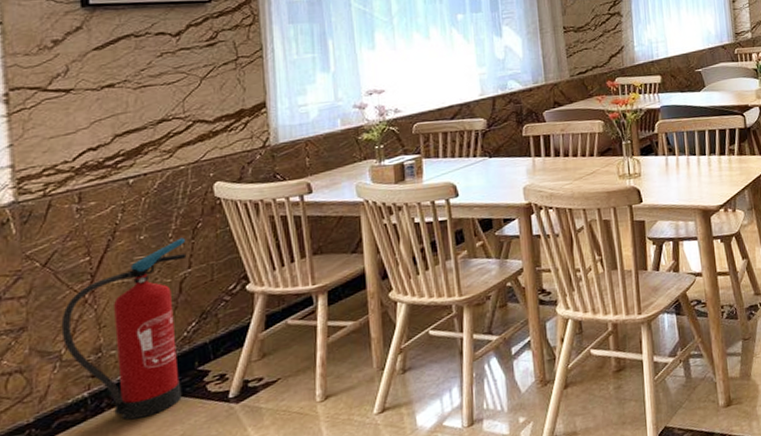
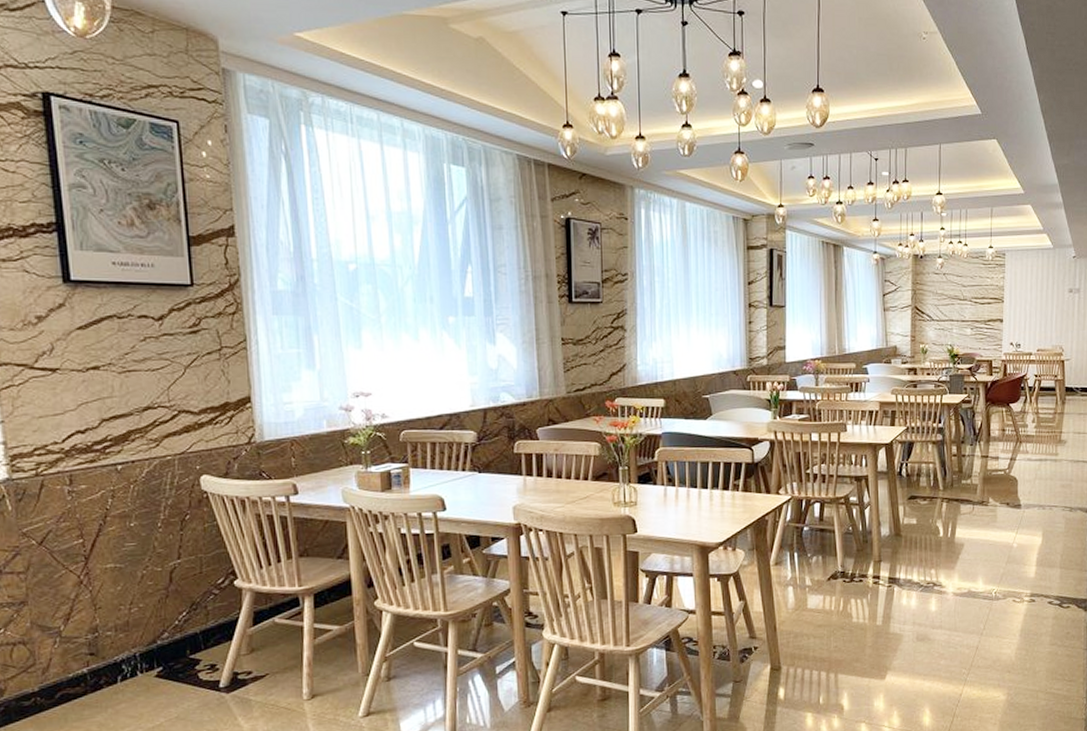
fire extinguisher: present [61,237,187,420] -> none [59,528,176,699]

